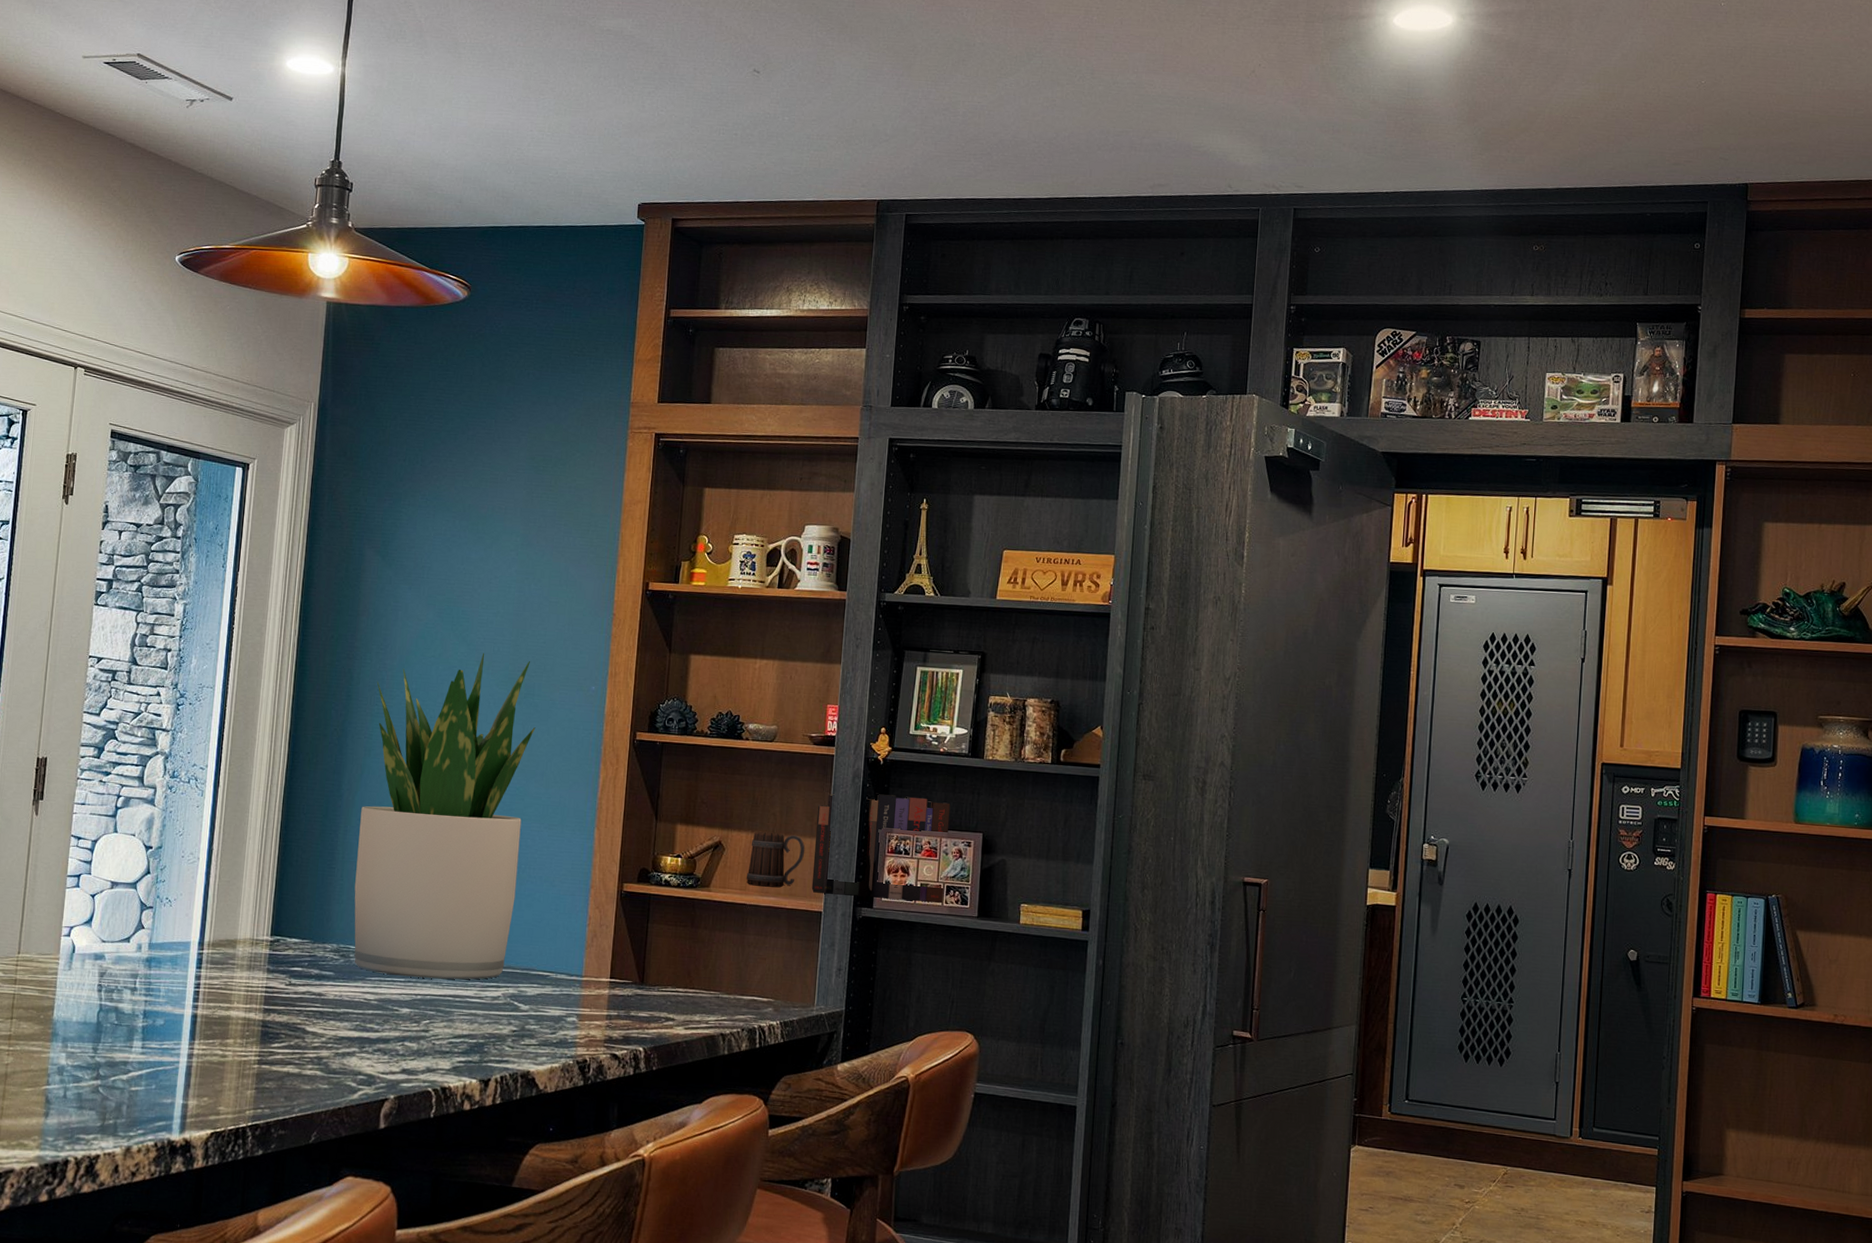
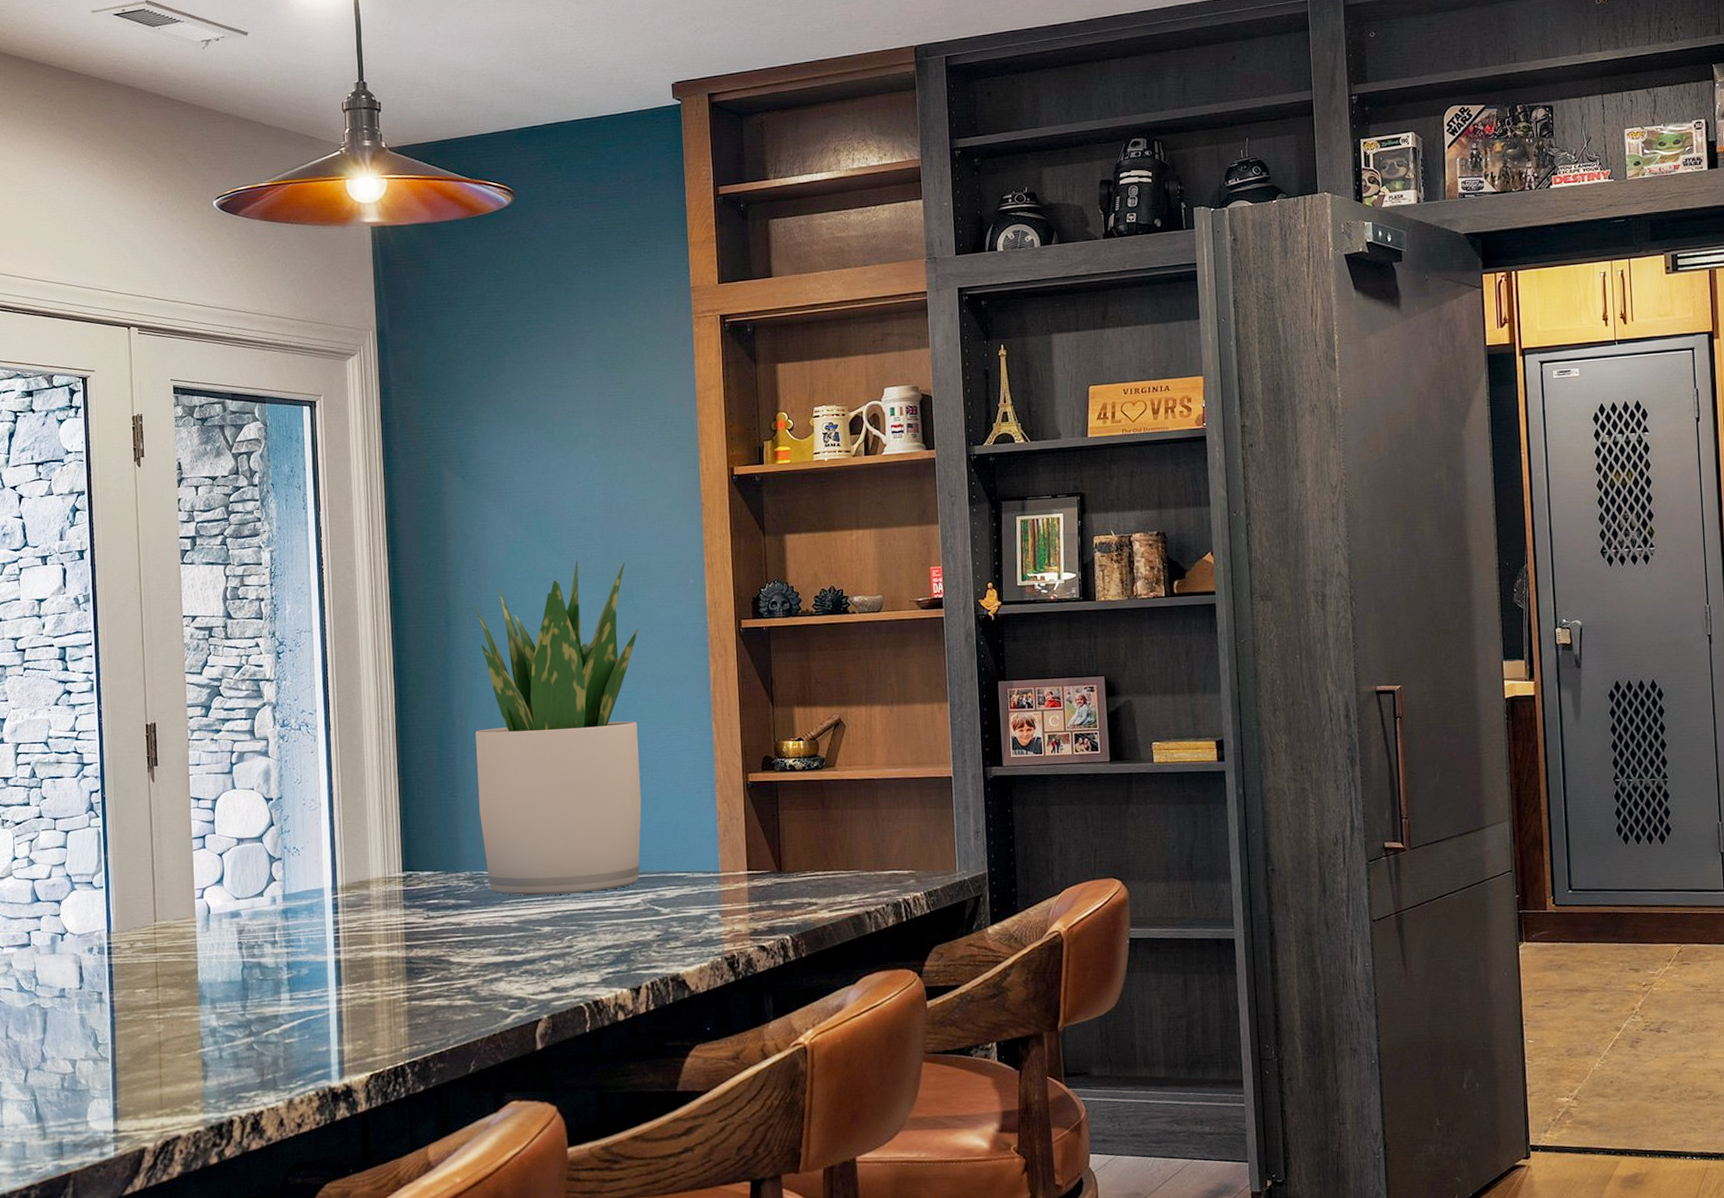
beer mug: present [746,831,805,888] -> none [870,702,927,760]
books: present [811,794,951,904] -> none [934,648,1073,759]

